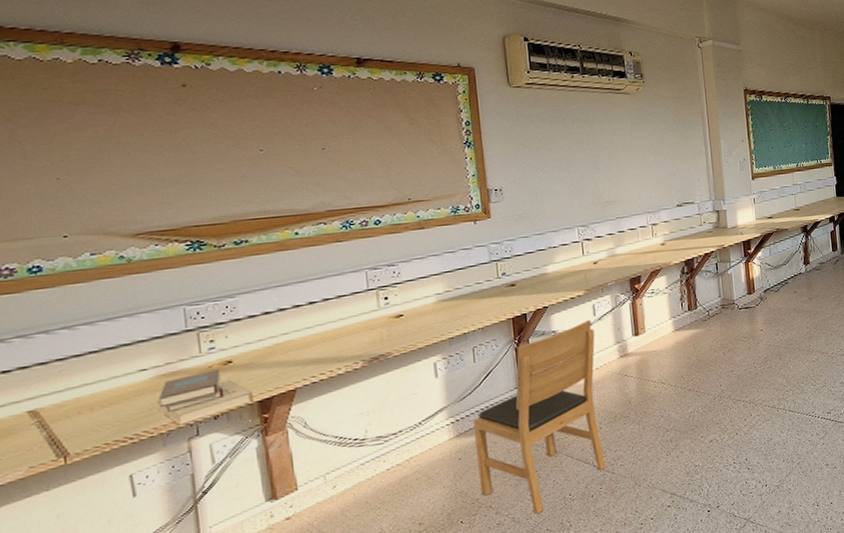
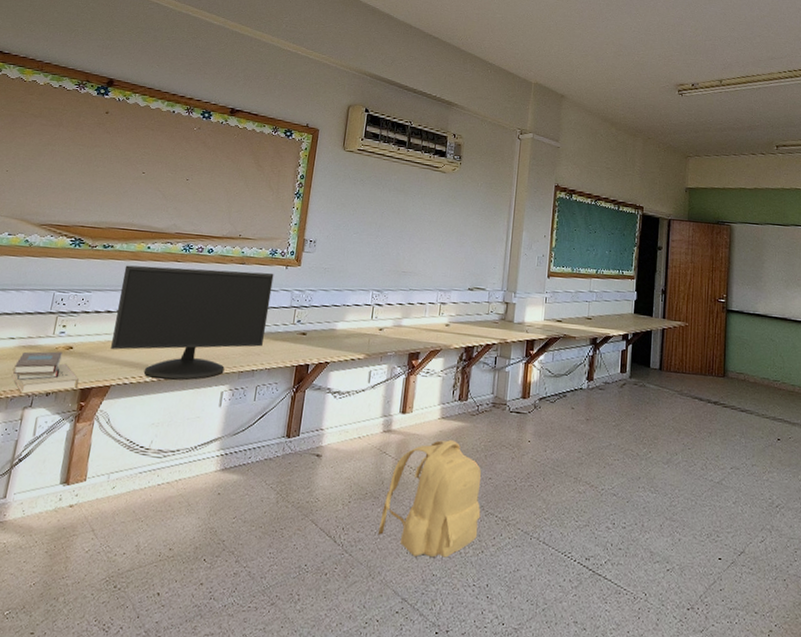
computer monitor: none [271,231,469,370] -> present [111,265,274,381]
chair: present [472,320,606,515] -> none [228,385,366,577]
backpack: none [635,347,730,456] -> present [379,440,482,558]

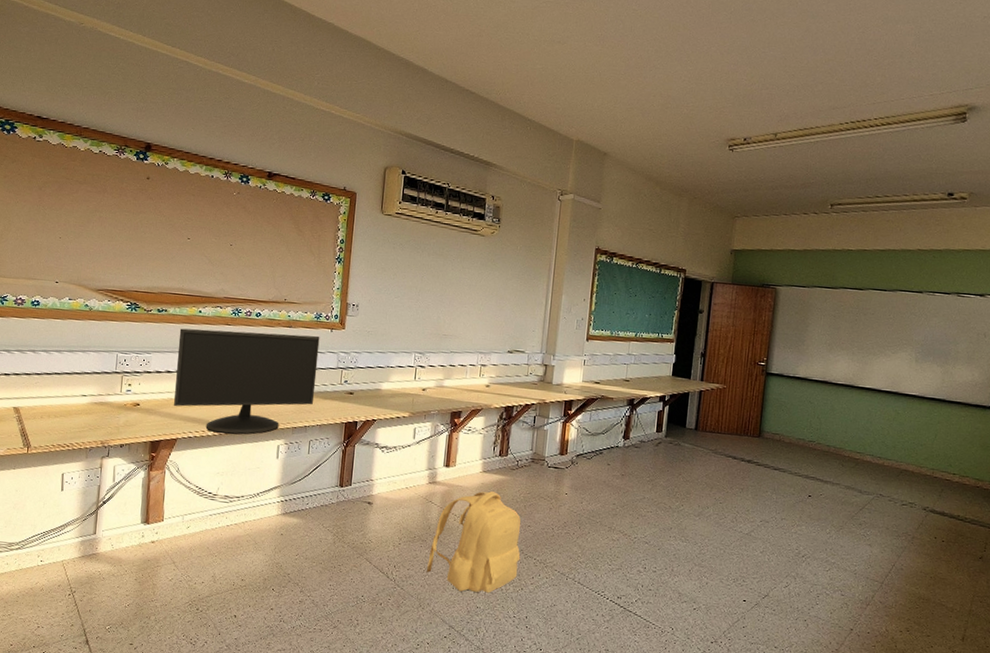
books: present [11,351,79,394] -> none [88,407,149,445]

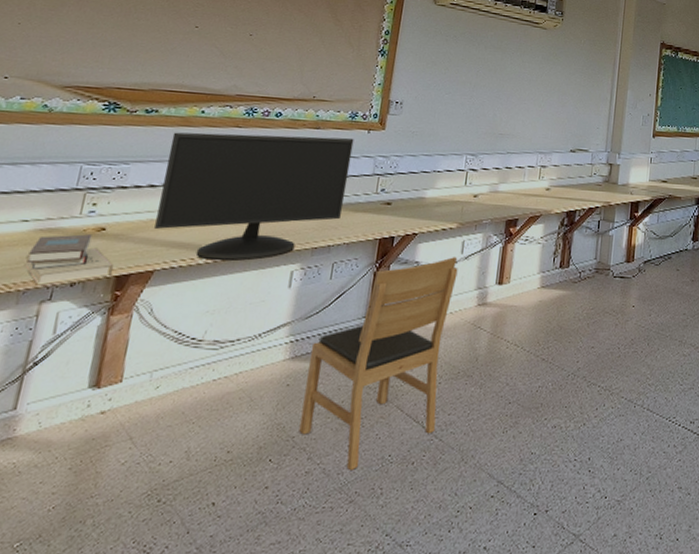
books: none [88,407,149,445] -> present [24,234,114,286]
chair: none [292,441,411,605] -> present [299,257,458,472]
backpack: present [427,491,521,593] -> none [472,310,584,435]

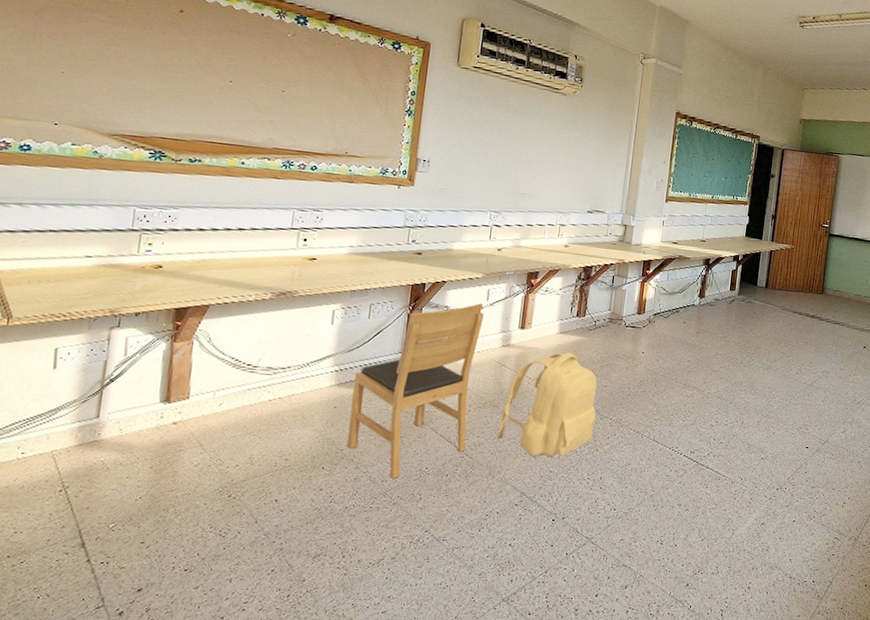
books: present [24,234,114,286] -> none [92,270,173,314]
computer monitor: present [154,132,354,262] -> none [207,181,386,300]
backpack: none [472,310,584,435] -> present [498,352,598,457]

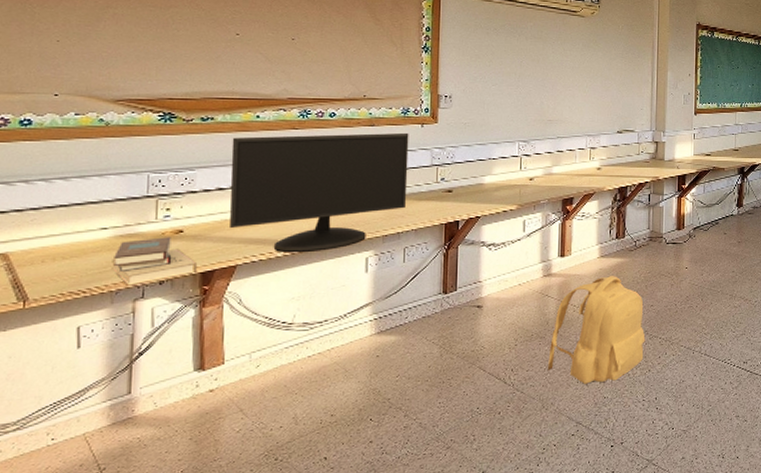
books: none [92,270,173,314] -> present [111,237,198,286]
computer monitor: none [207,181,386,300] -> present [230,132,409,253]
chair: present [347,303,484,480] -> none [393,235,522,424]

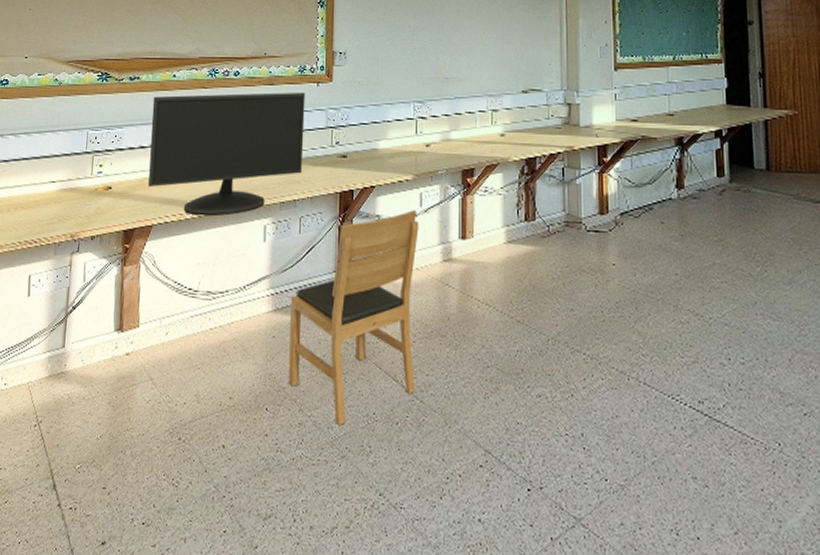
books: present [111,237,198,286] -> none [56,193,121,239]
chair: none [393,235,522,424] -> present [288,210,419,427]
backpack: present [548,276,646,384] -> none [450,267,566,404]

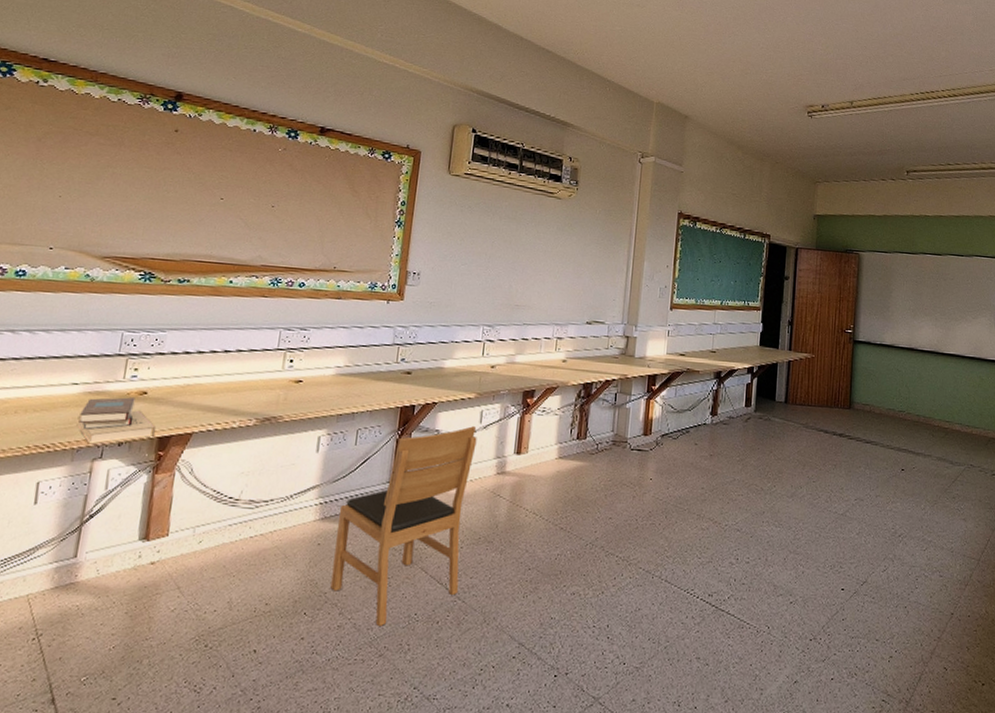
books: none [56,193,121,239] -> present [76,397,156,445]
computer monitor: present [148,92,306,217] -> none [191,301,374,426]

